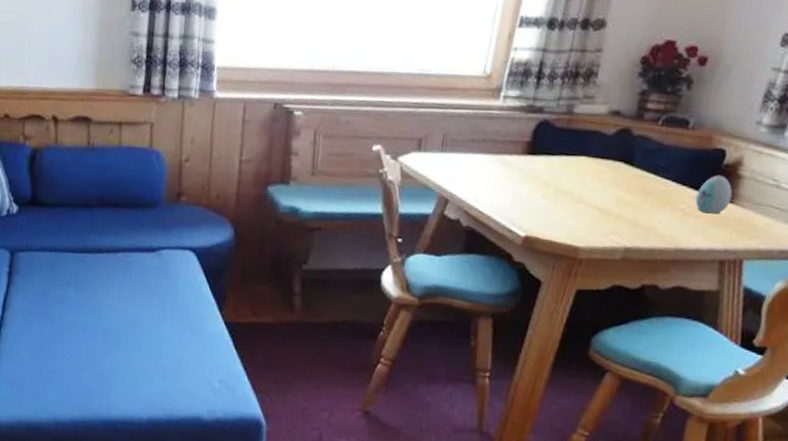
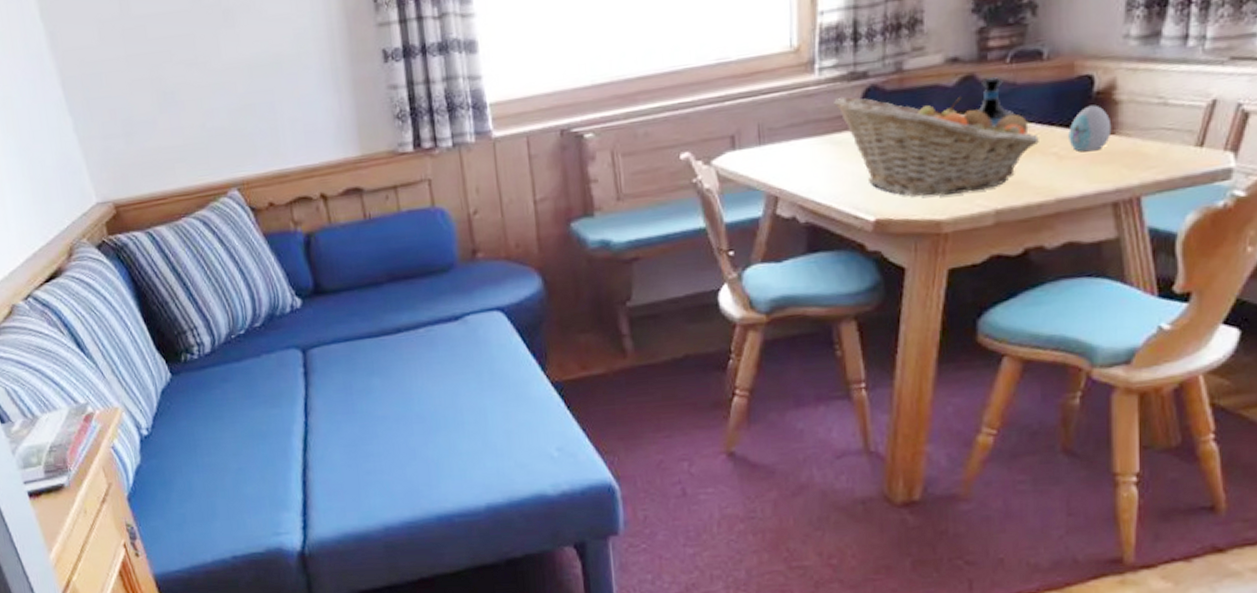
fruit basket: none [510,124,672,229] -> present [834,96,1039,197]
tequila bottle: none [627,134,656,177] -> present [977,77,1014,127]

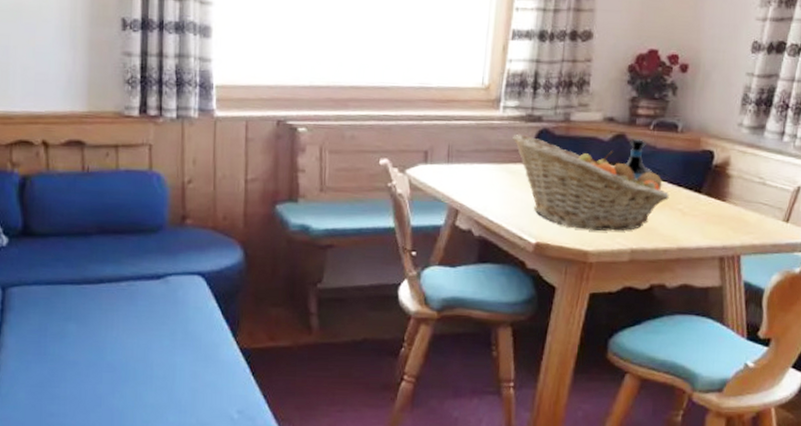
decorative egg: present [1068,104,1112,152] -> none [691,175,724,213]

